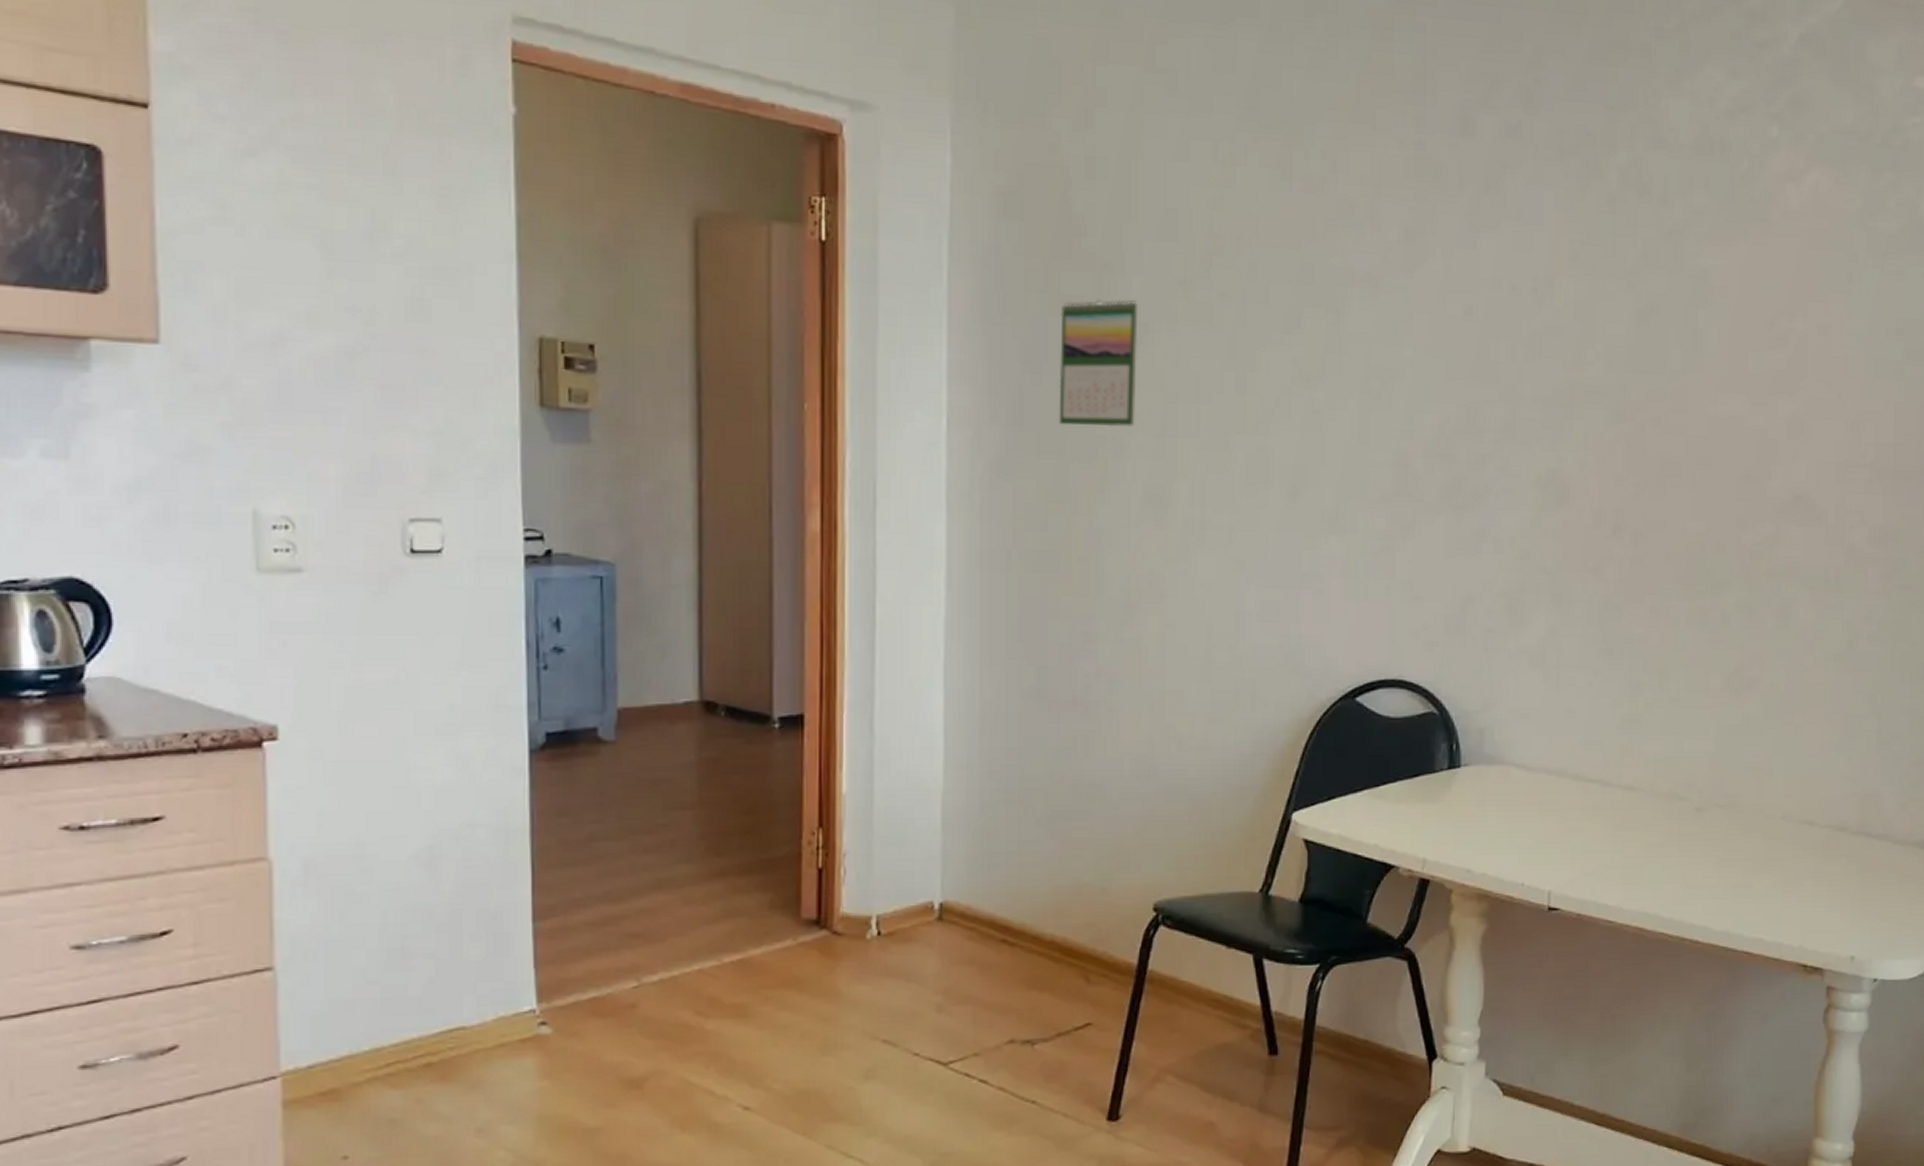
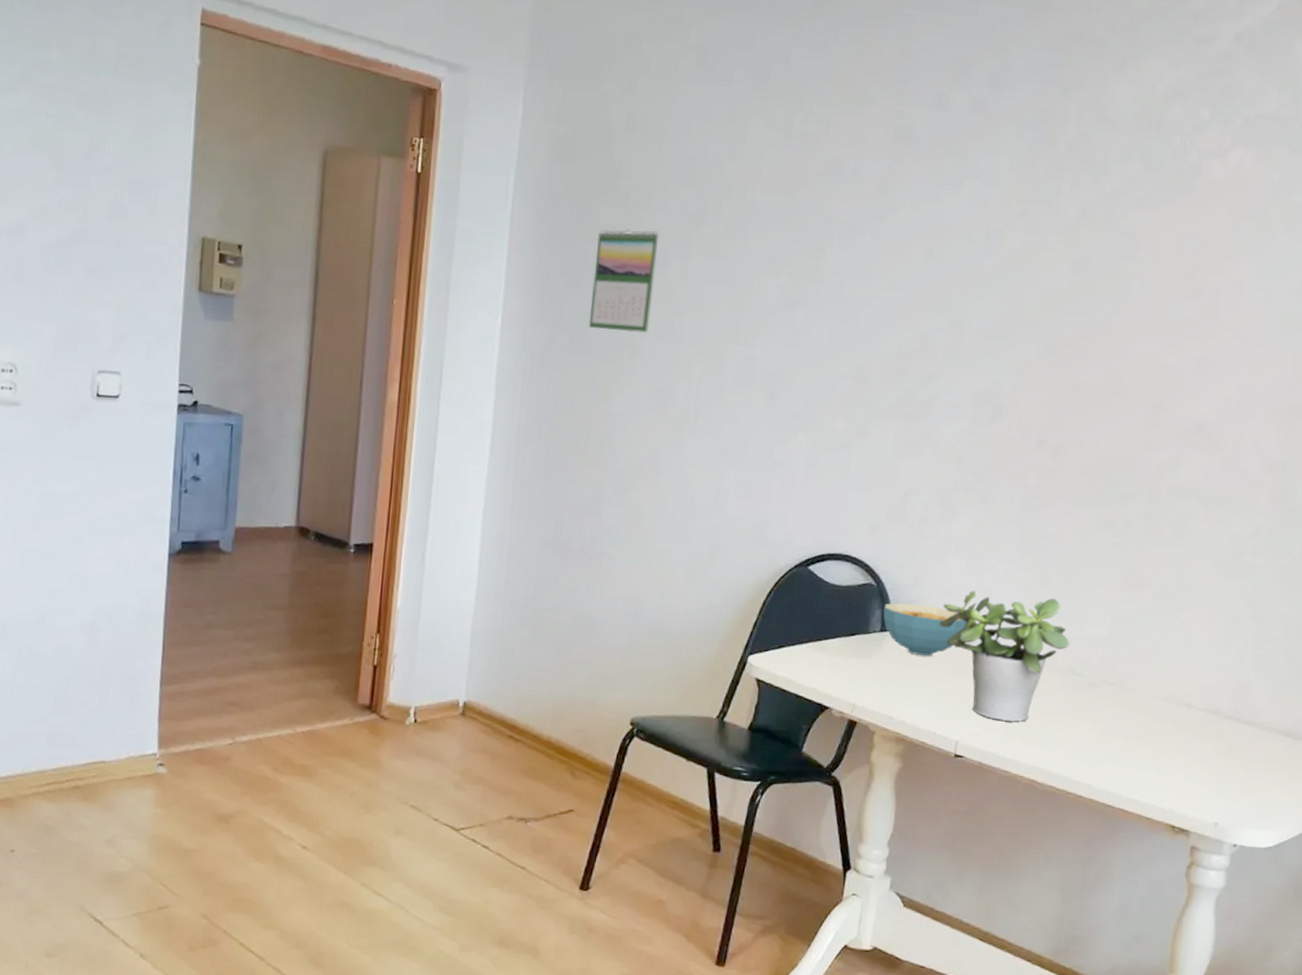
cereal bowl: none [1450,732,1549,794] -> present [883,602,966,657]
potted plant: none [1517,709,1671,863] -> present [939,590,1070,722]

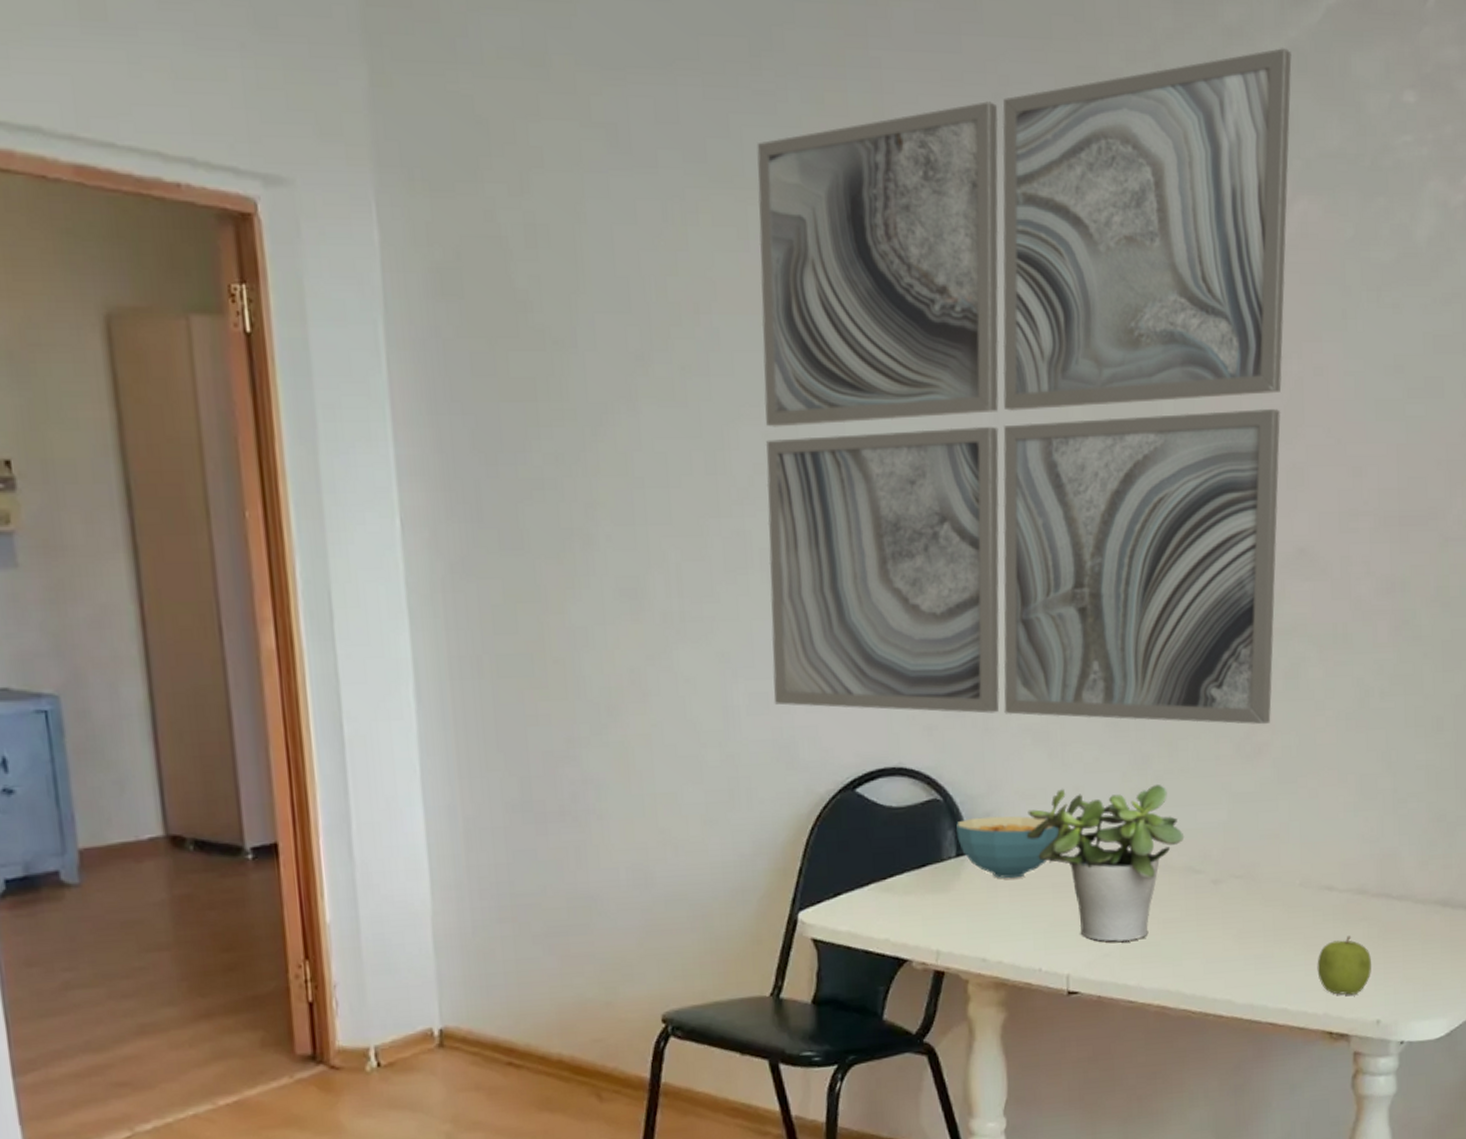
calendar: present [588,229,659,333] -> none [512,378,602,519]
wall art: none [755,31,1245,563] -> present [757,48,1292,725]
fruit: none [1168,747,1217,798] -> present [1317,935,1371,995]

